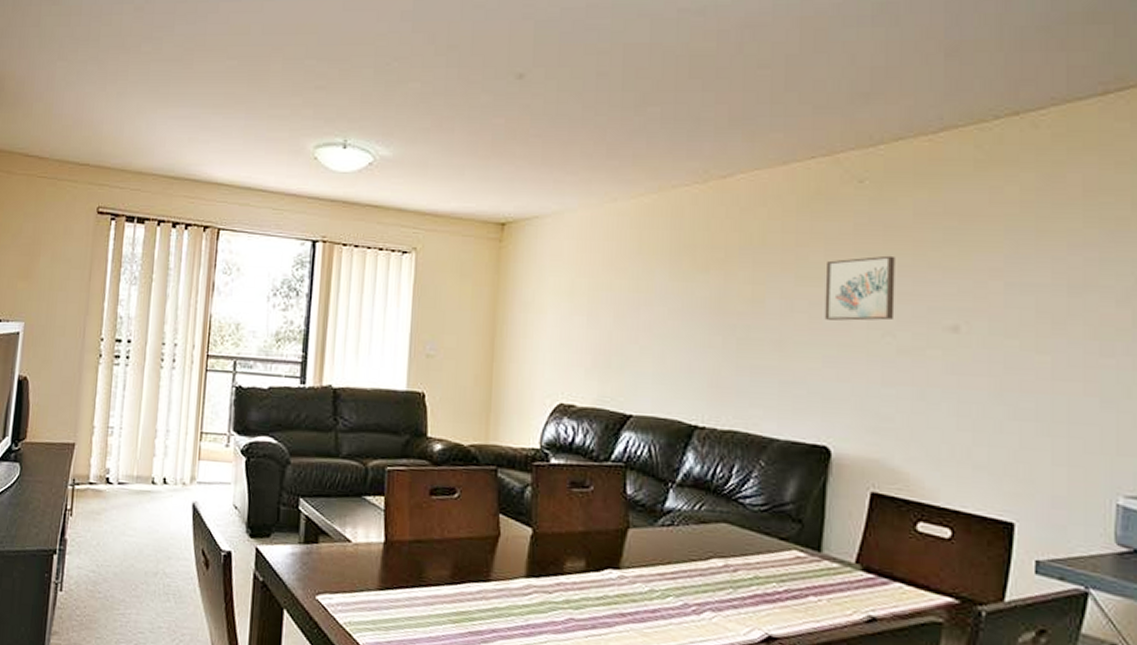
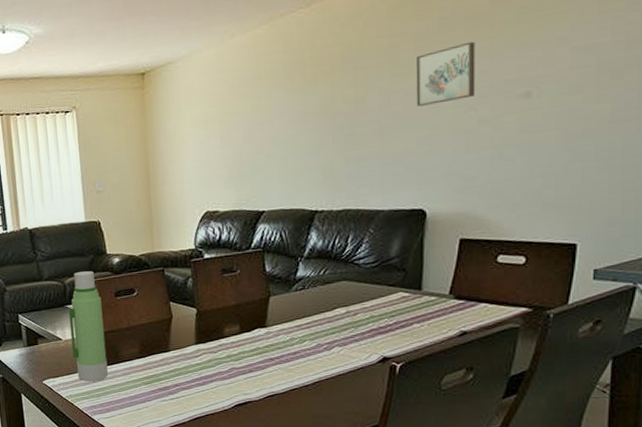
water bottle: none [362,454,411,608] -> present [68,271,109,382]

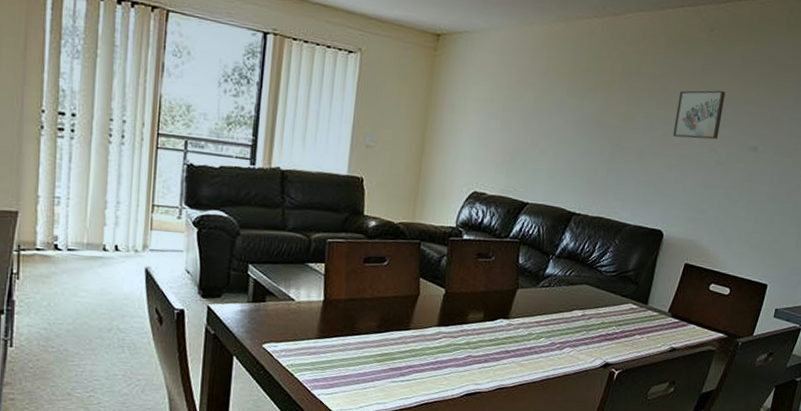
water bottle: present [68,271,109,382] -> none [303,228,348,352]

